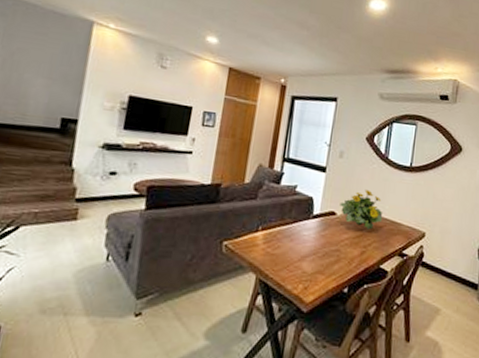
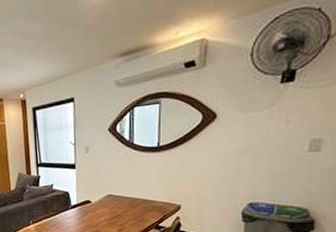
flowering plant: present [340,189,383,230] -> none [93,176,136,211]

